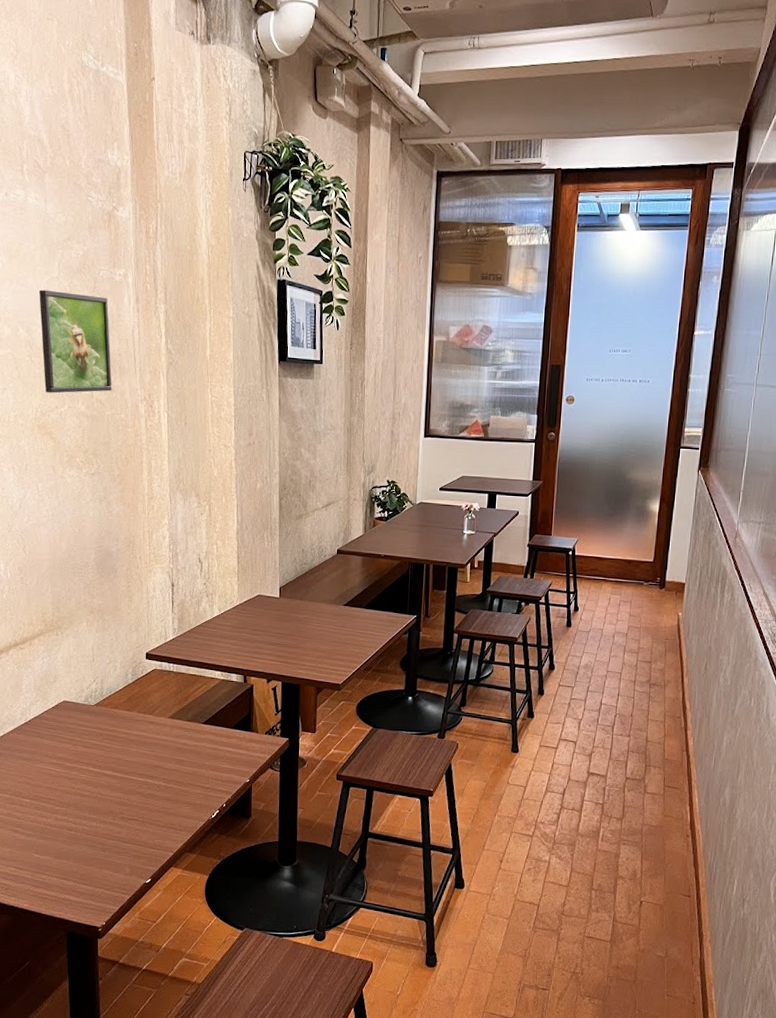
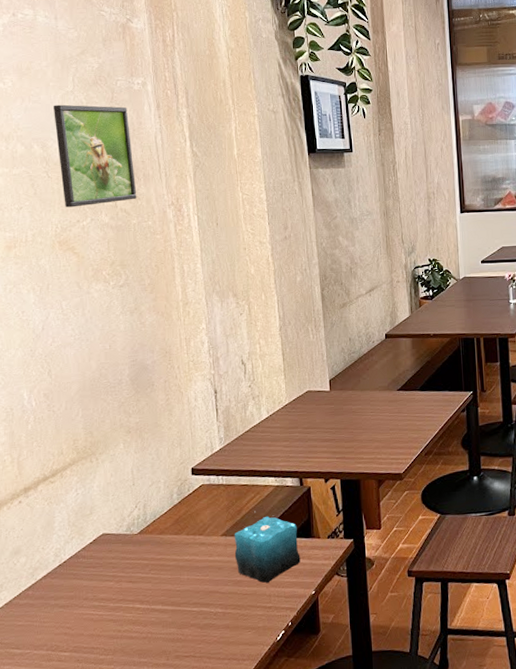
candle: none [179,699,239,767] -> present [234,511,301,583]

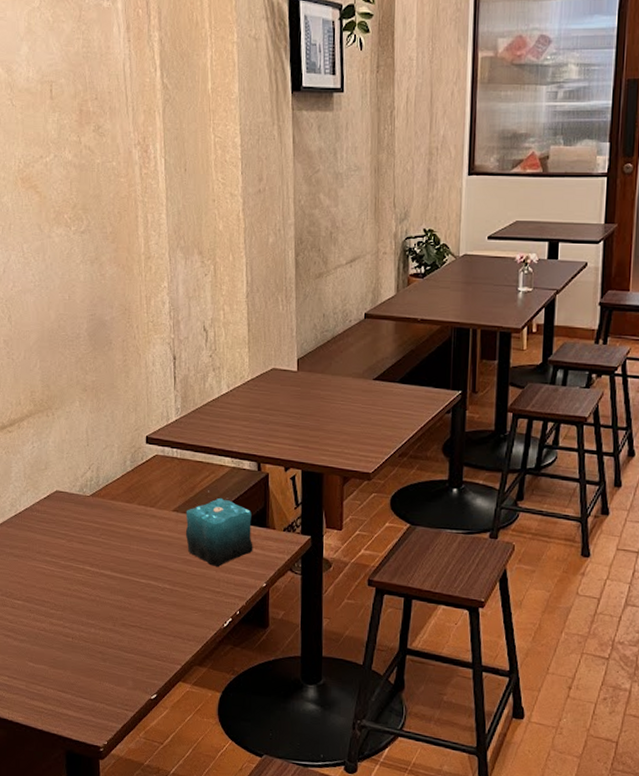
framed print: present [54,104,137,208] -> none [19,22,102,141]

